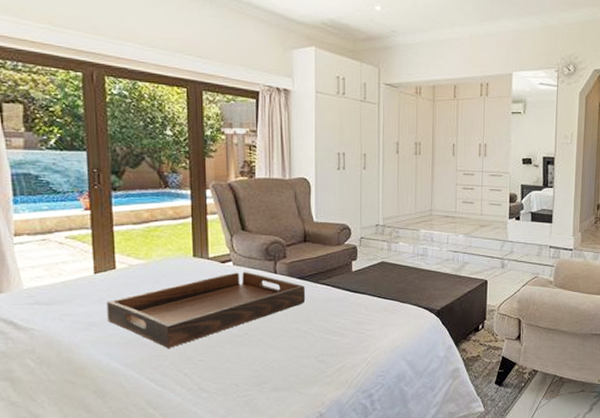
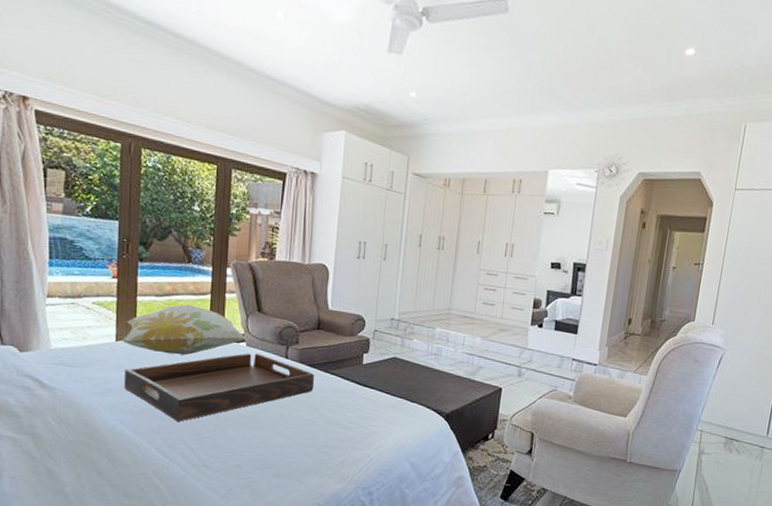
decorative pillow: none [100,230,234,281] -> present [121,304,248,356]

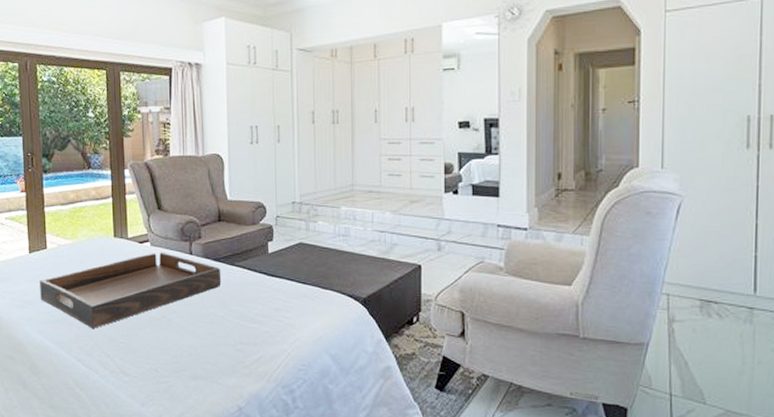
decorative pillow: present [121,304,248,356] -> none [34,210,151,261]

